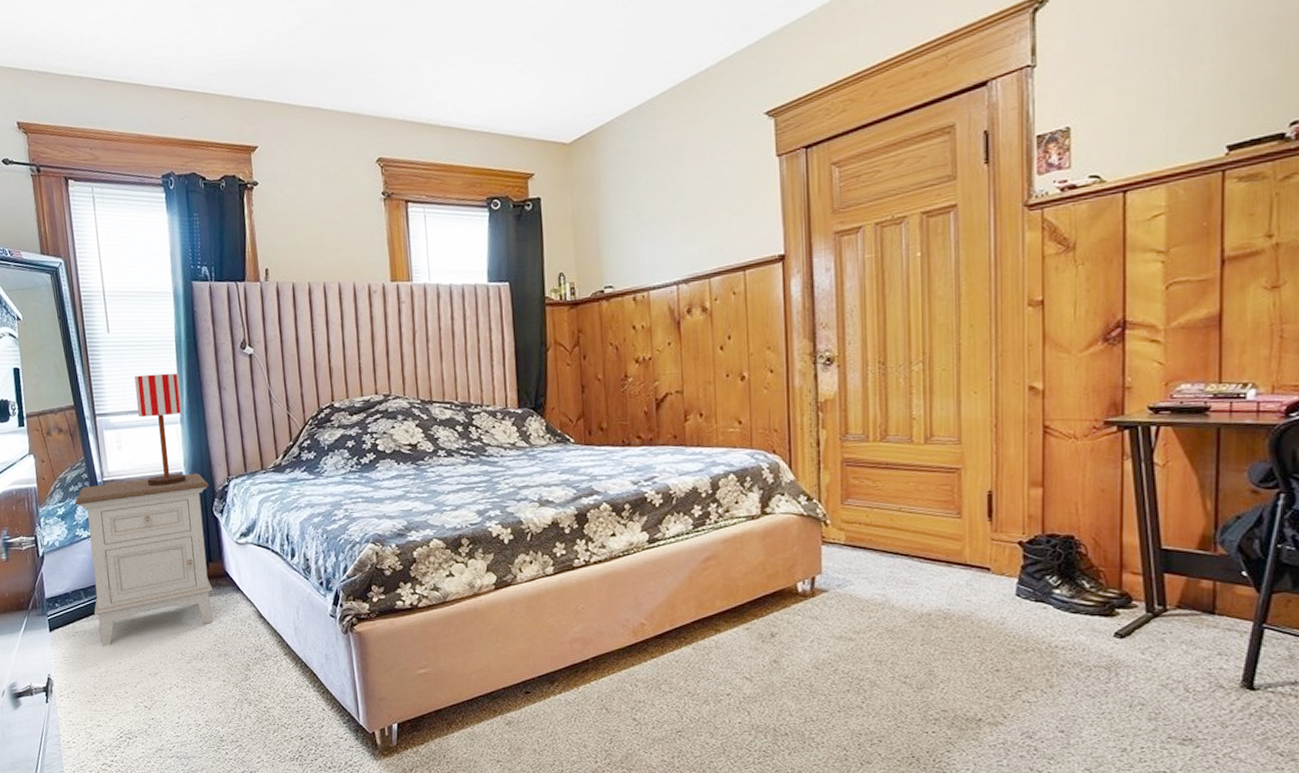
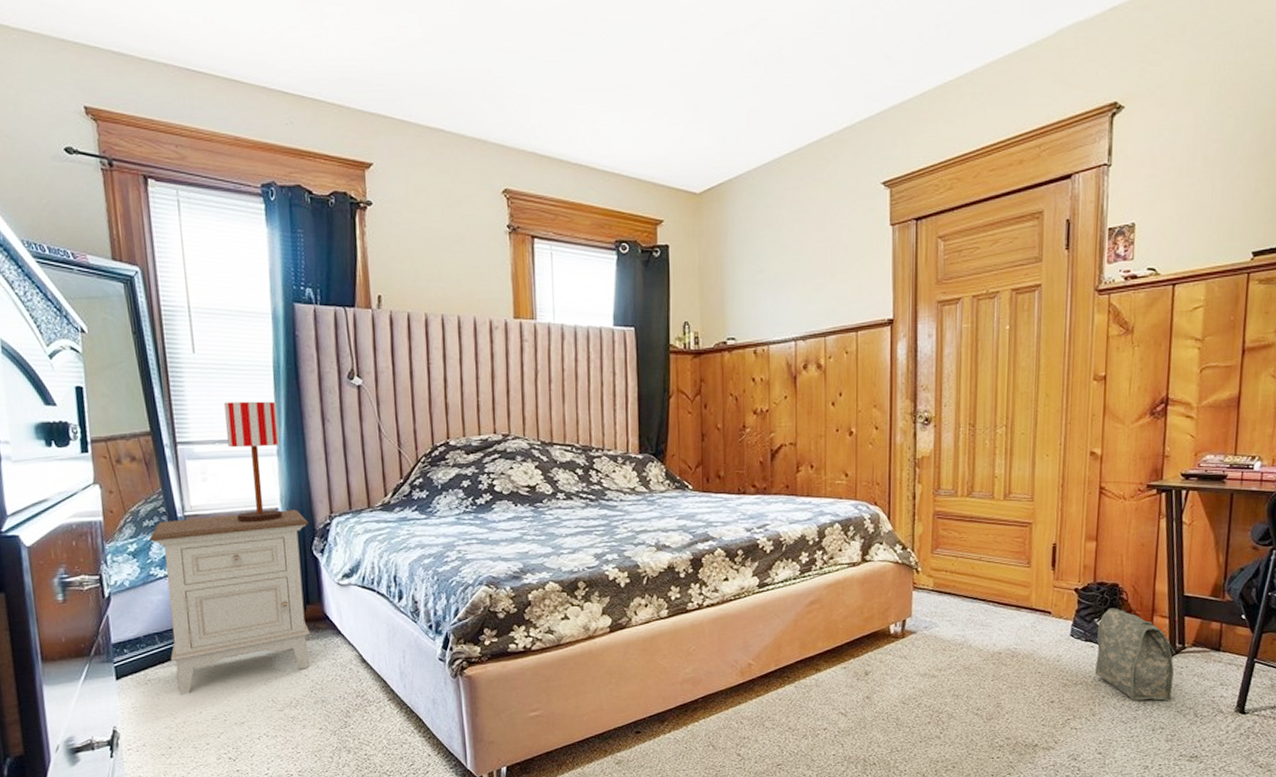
bag: none [1051,563,1154,674] -> present [1095,608,1175,702]

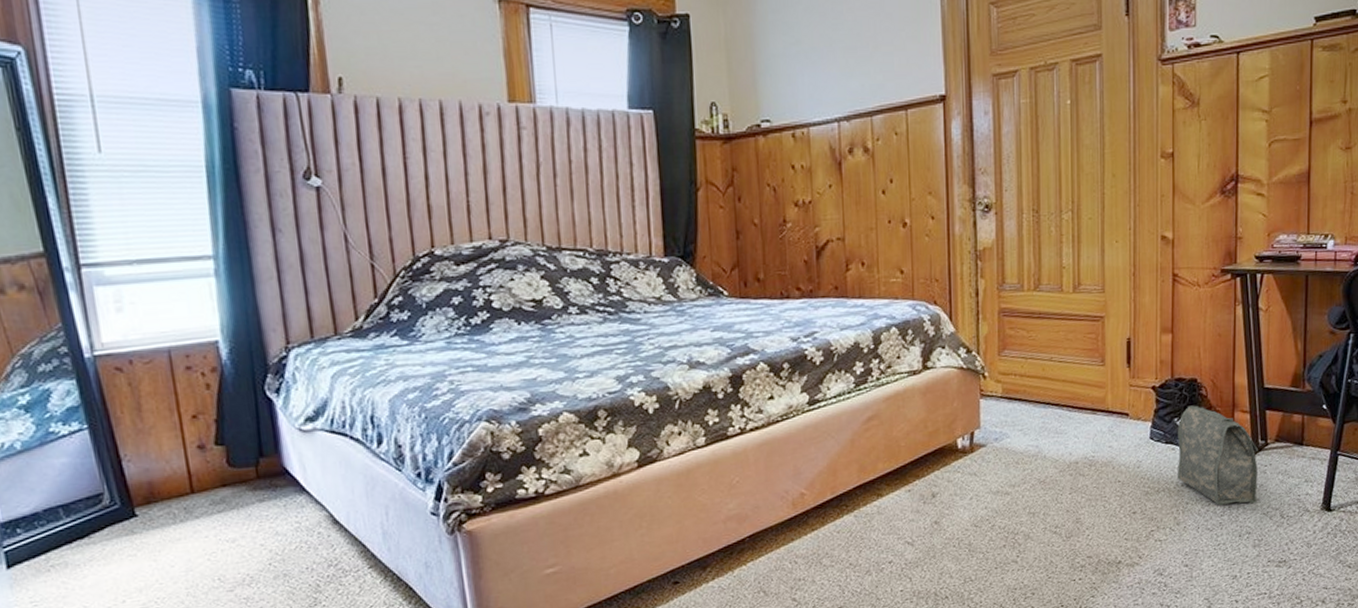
nightstand: present [149,509,310,695] -> none [47,341,266,582]
table lamp: present [224,401,283,523] -> none [143,209,225,361]

